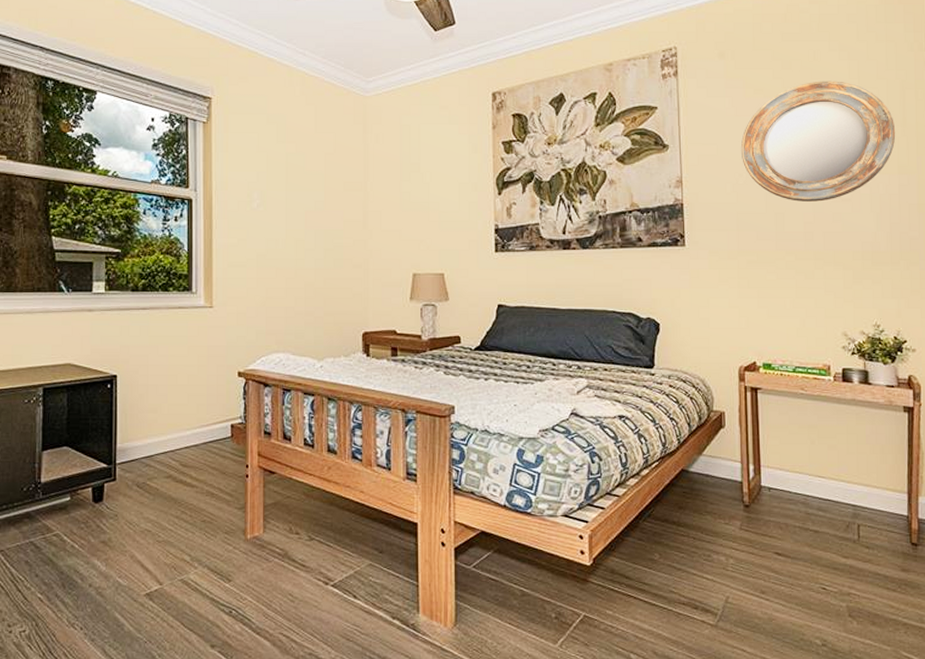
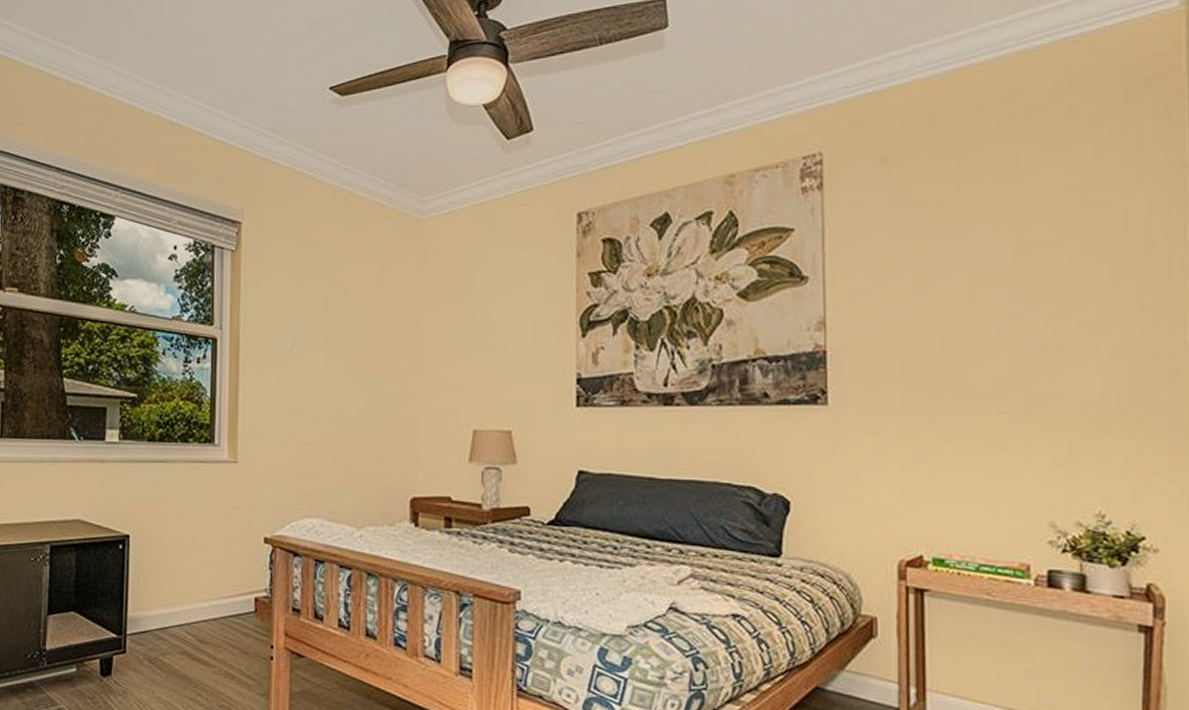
home mirror: present [740,81,896,202] -> none [908,192,1136,351]

